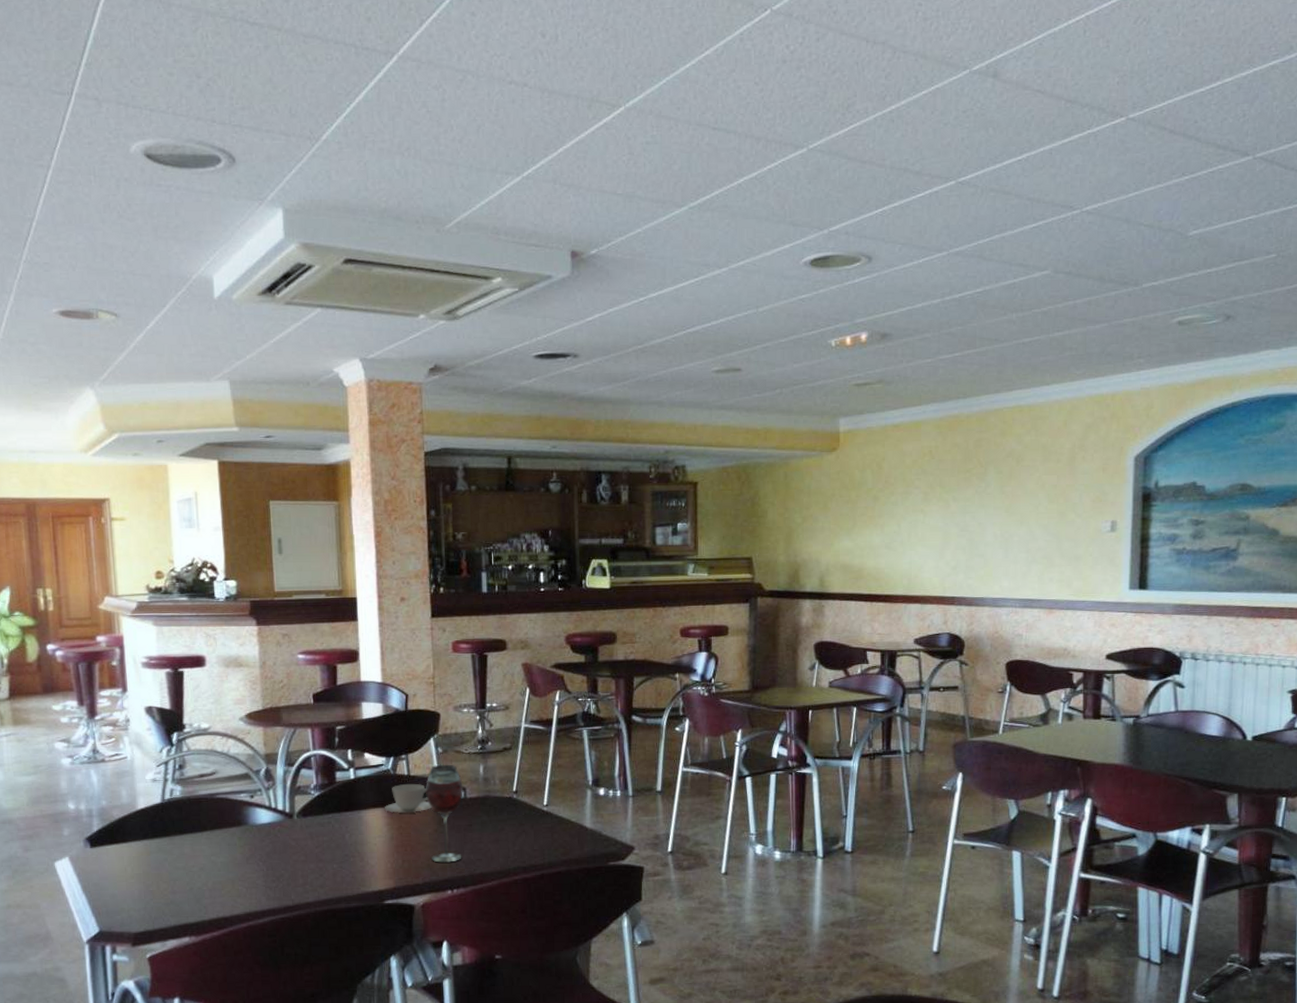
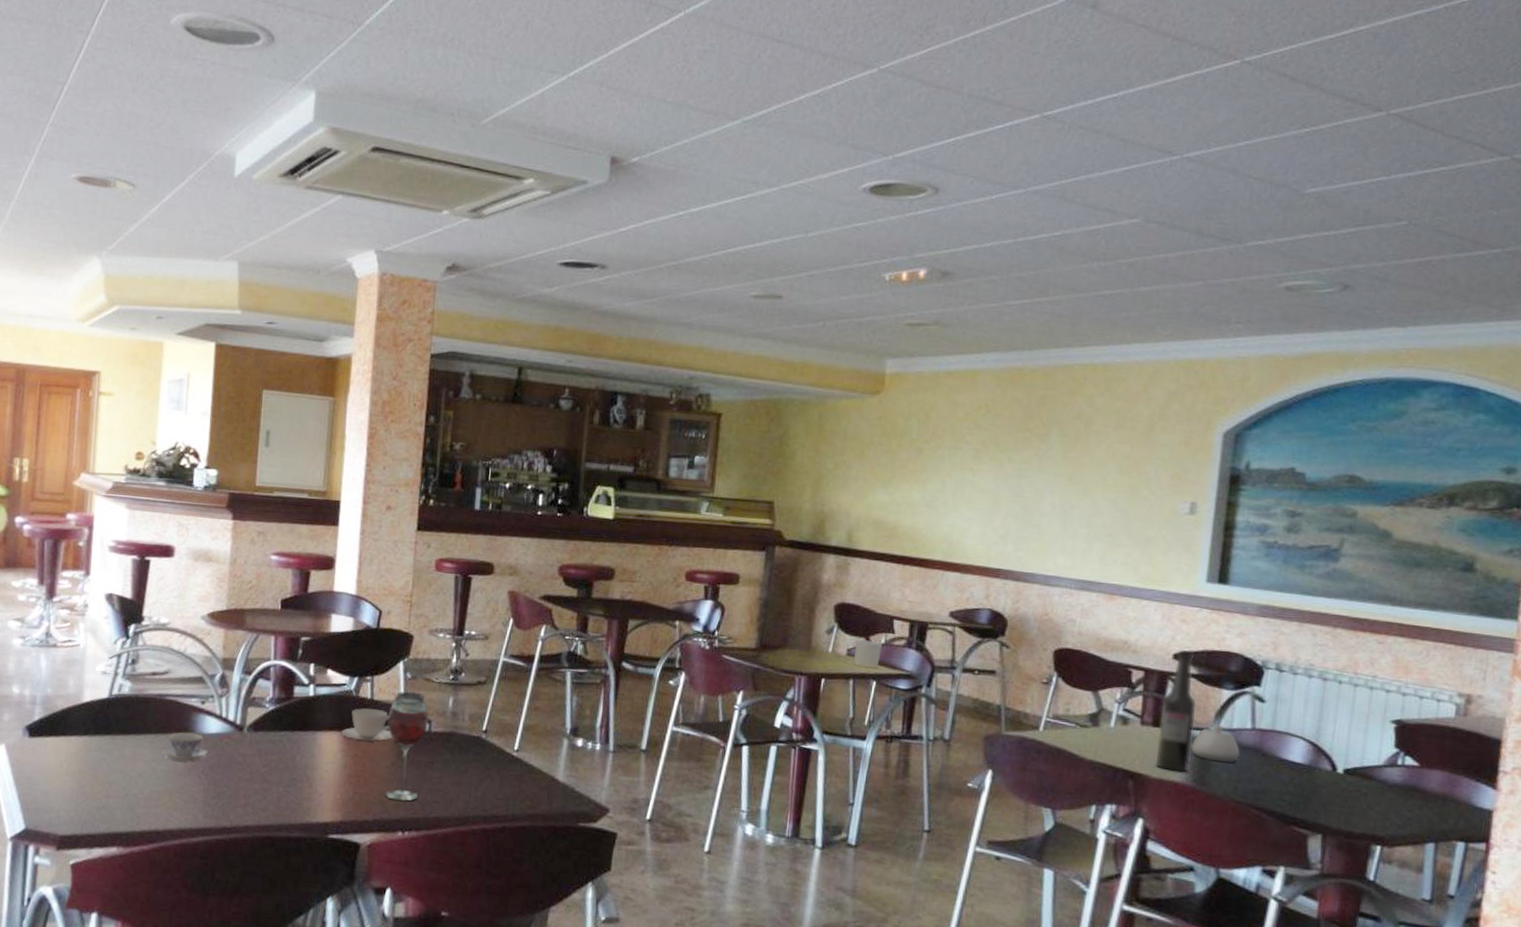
teacup: none [218,825,263,851] -> present [161,732,208,761]
mug: none [836,672,858,697] -> present [854,639,882,669]
beer bottle: none [1098,649,1129,755] -> present [1156,649,1197,773]
sugar bowl: none [1127,711,1168,743] -> present [1191,725,1241,763]

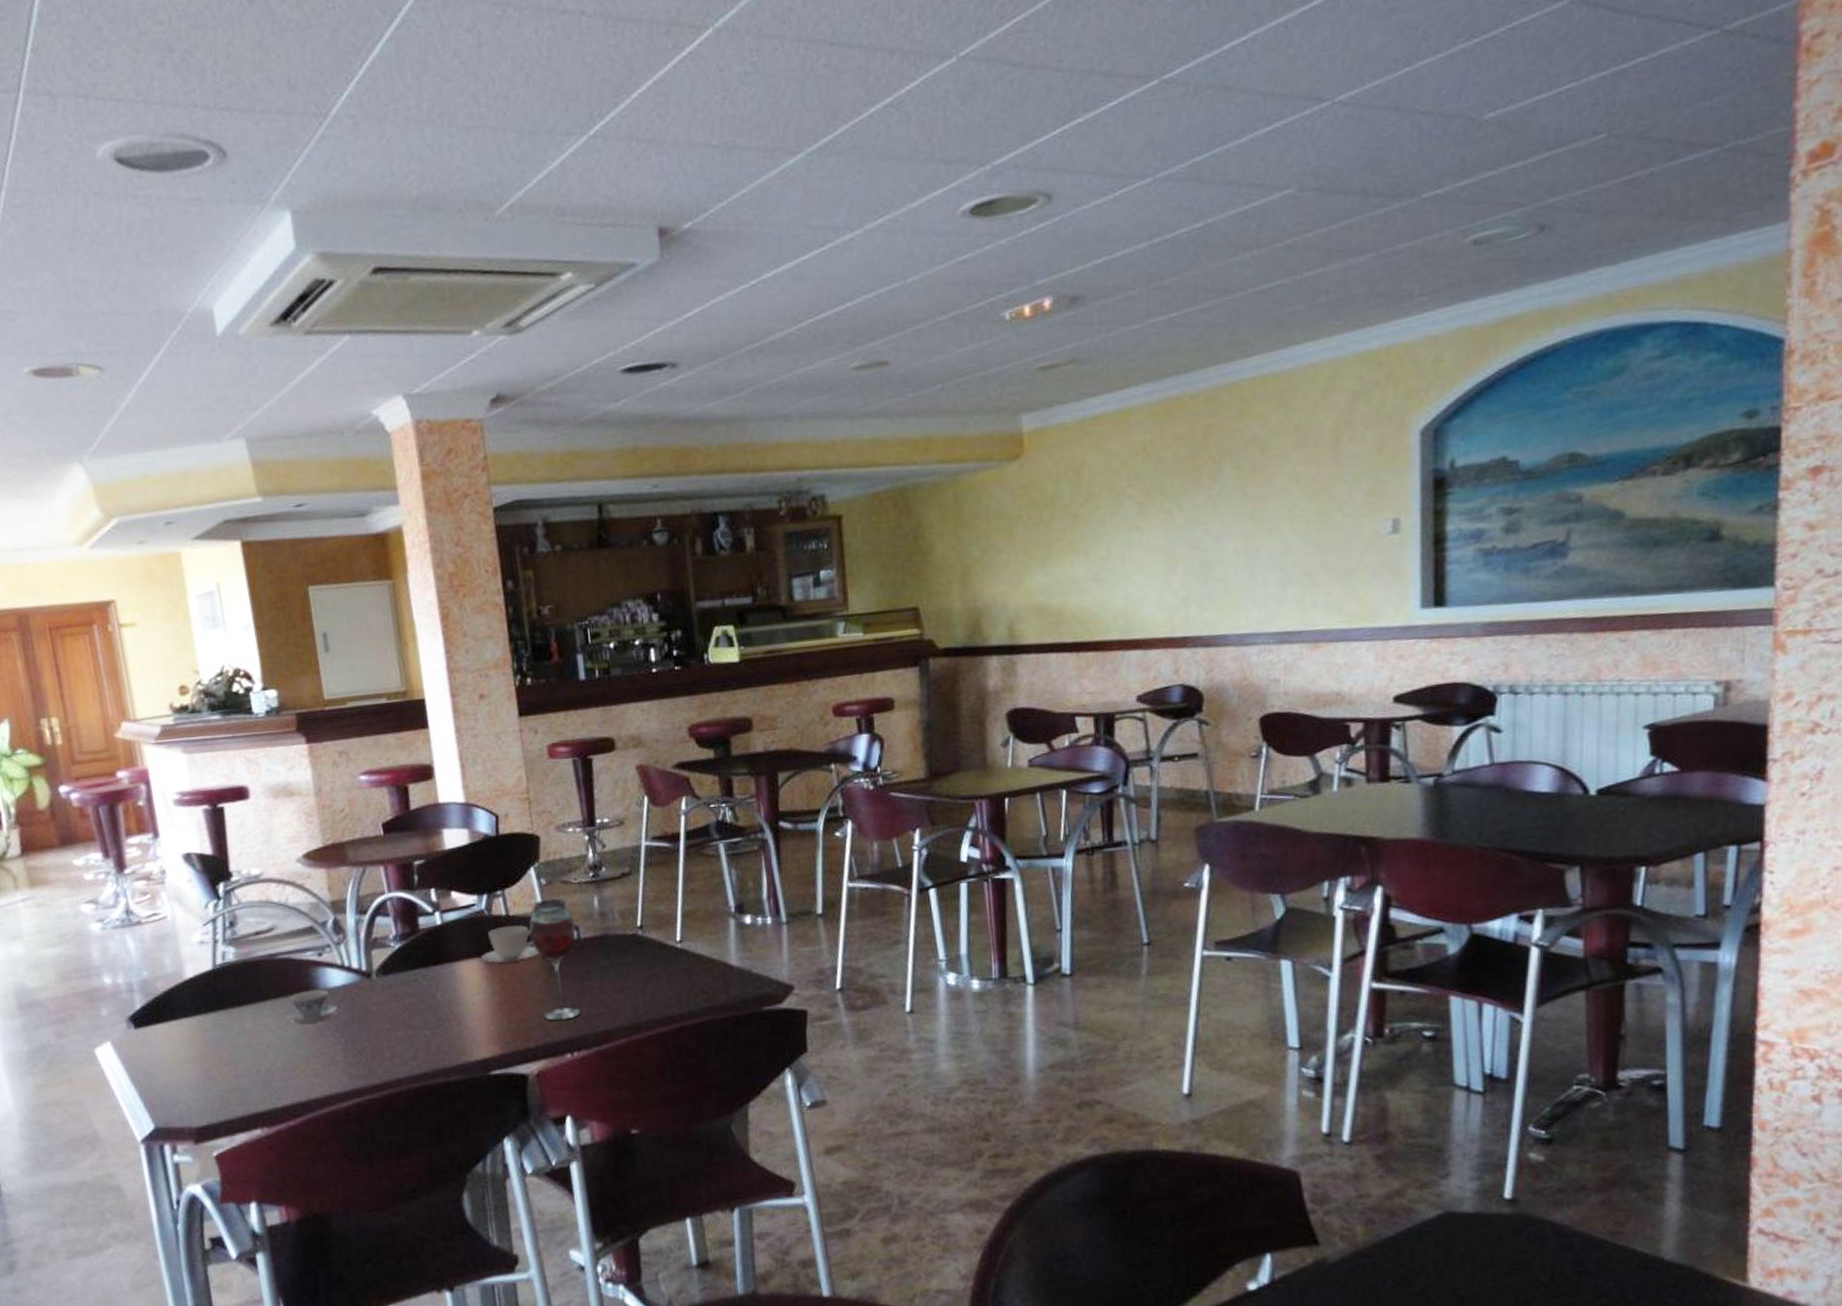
mug: present [854,639,882,669] -> none [1037,745,1067,778]
beer bottle: present [1156,649,1197,773] -> none [1387,688,1427,828]
sugar bowl: present [1191,725,1241,763] -> none [1426,766,1481,808]

